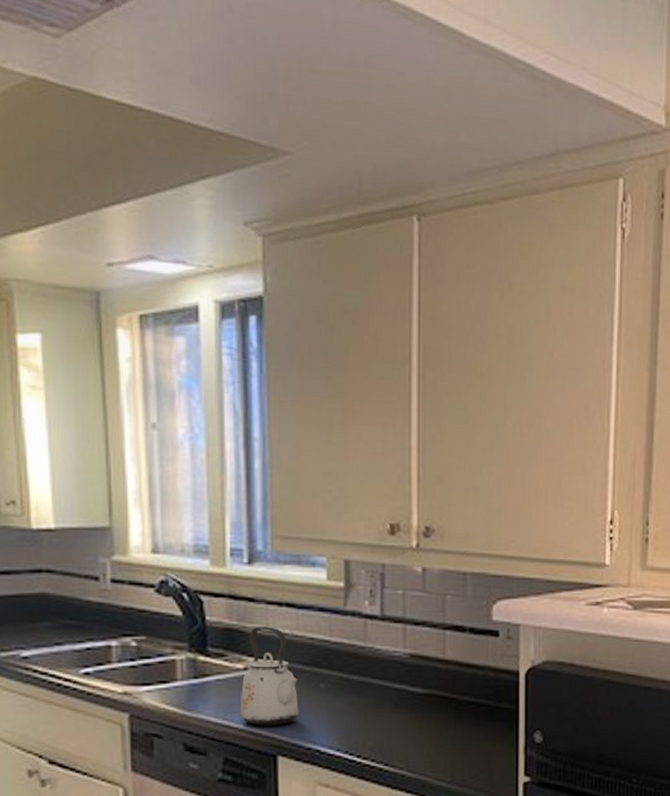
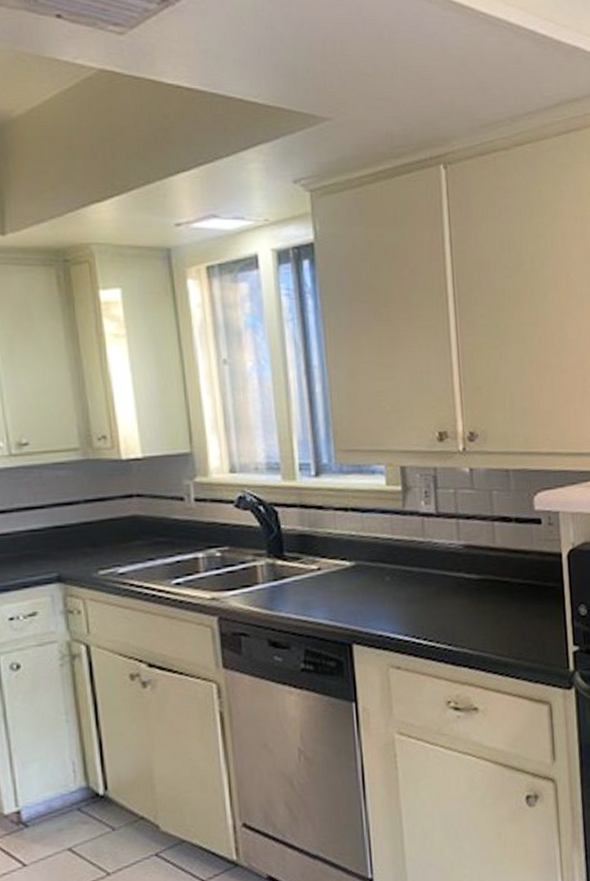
kettle: present [240,625,299,726] -> none [316,529,369,619]

